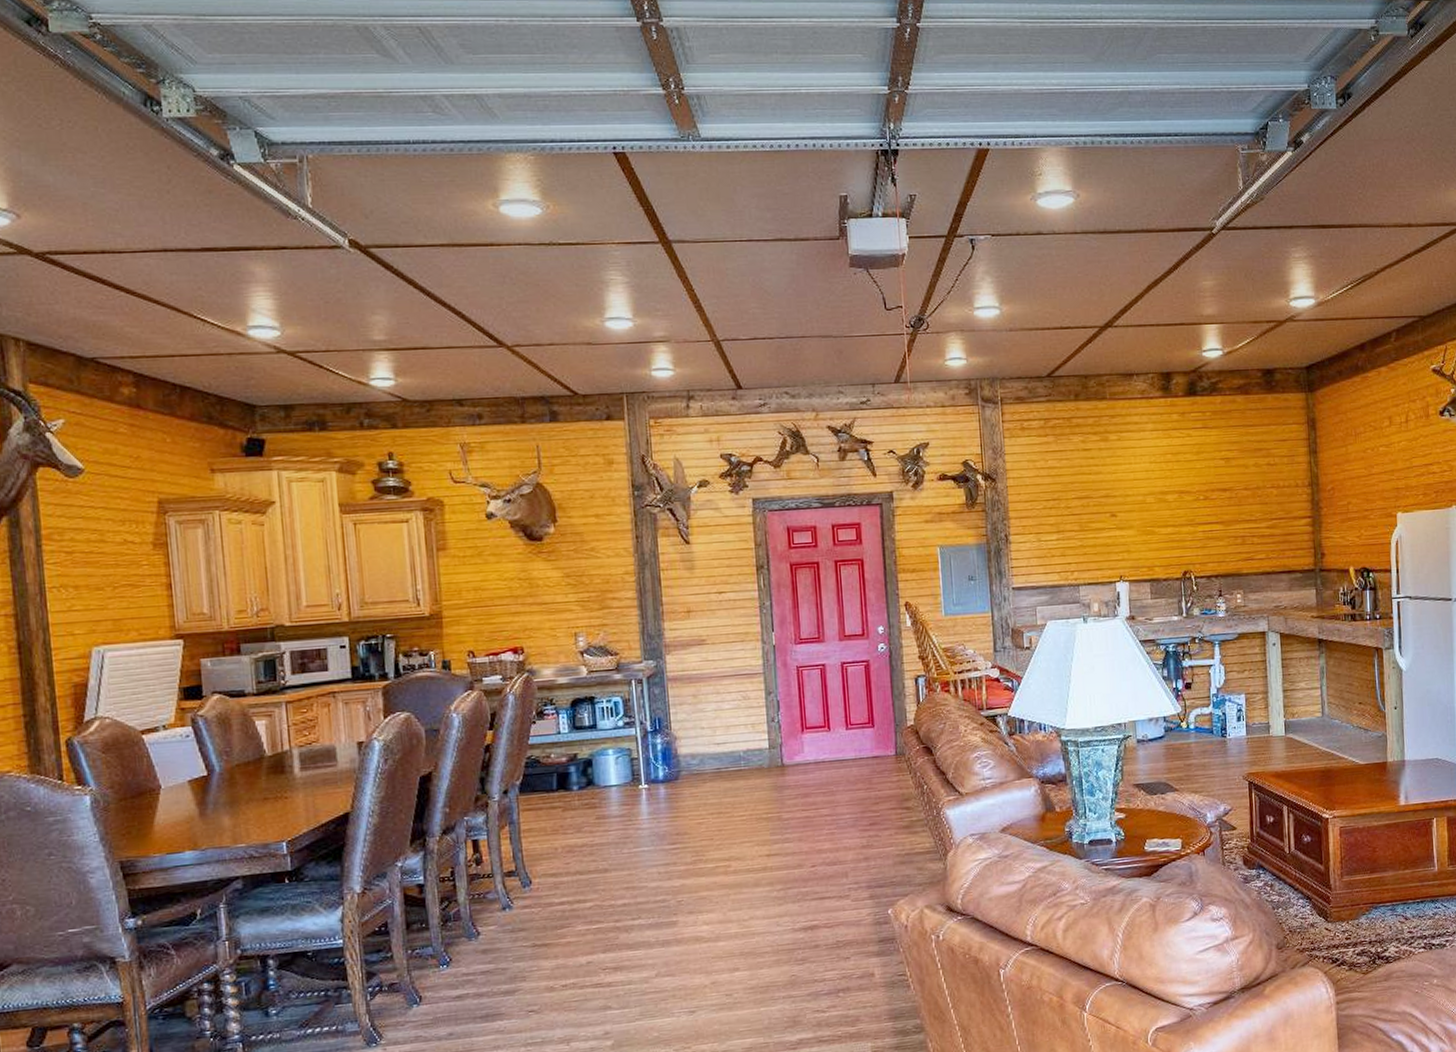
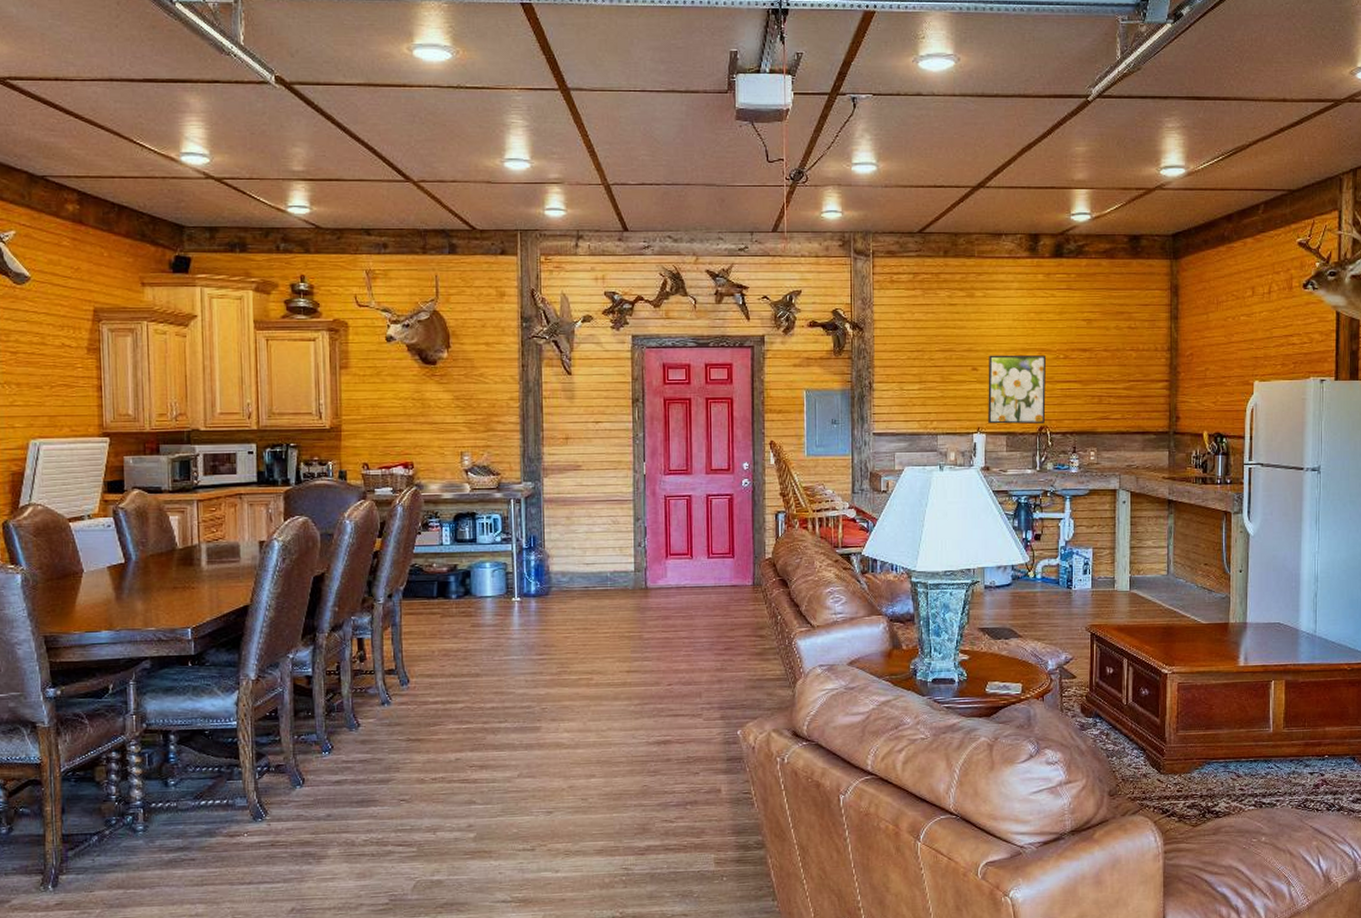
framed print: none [1127,497,1189,572] -> present [988,355,1047,424]

